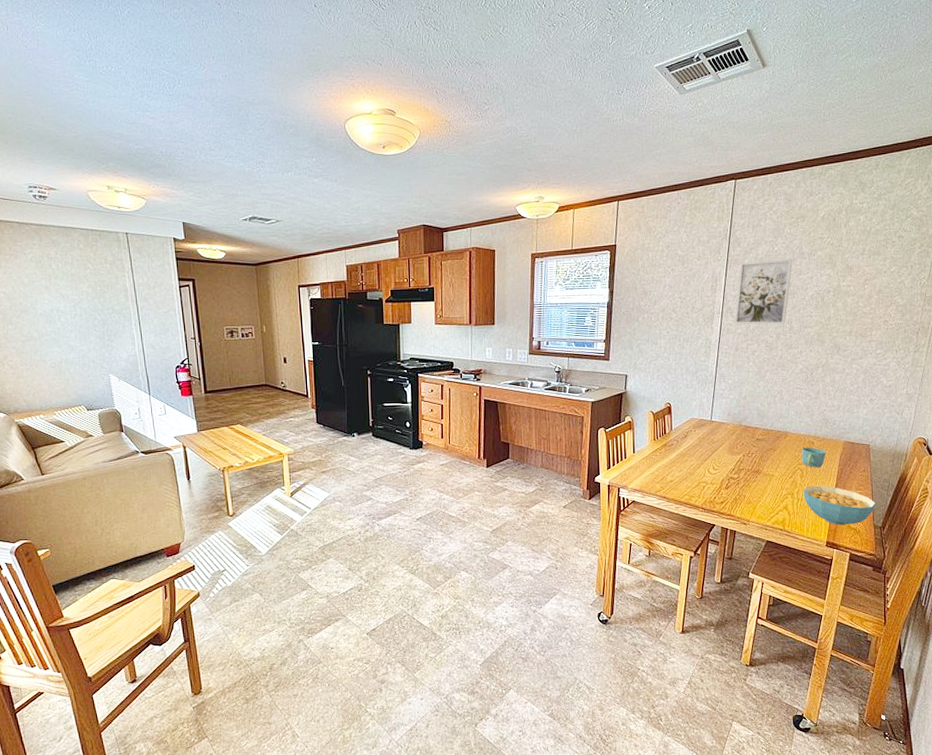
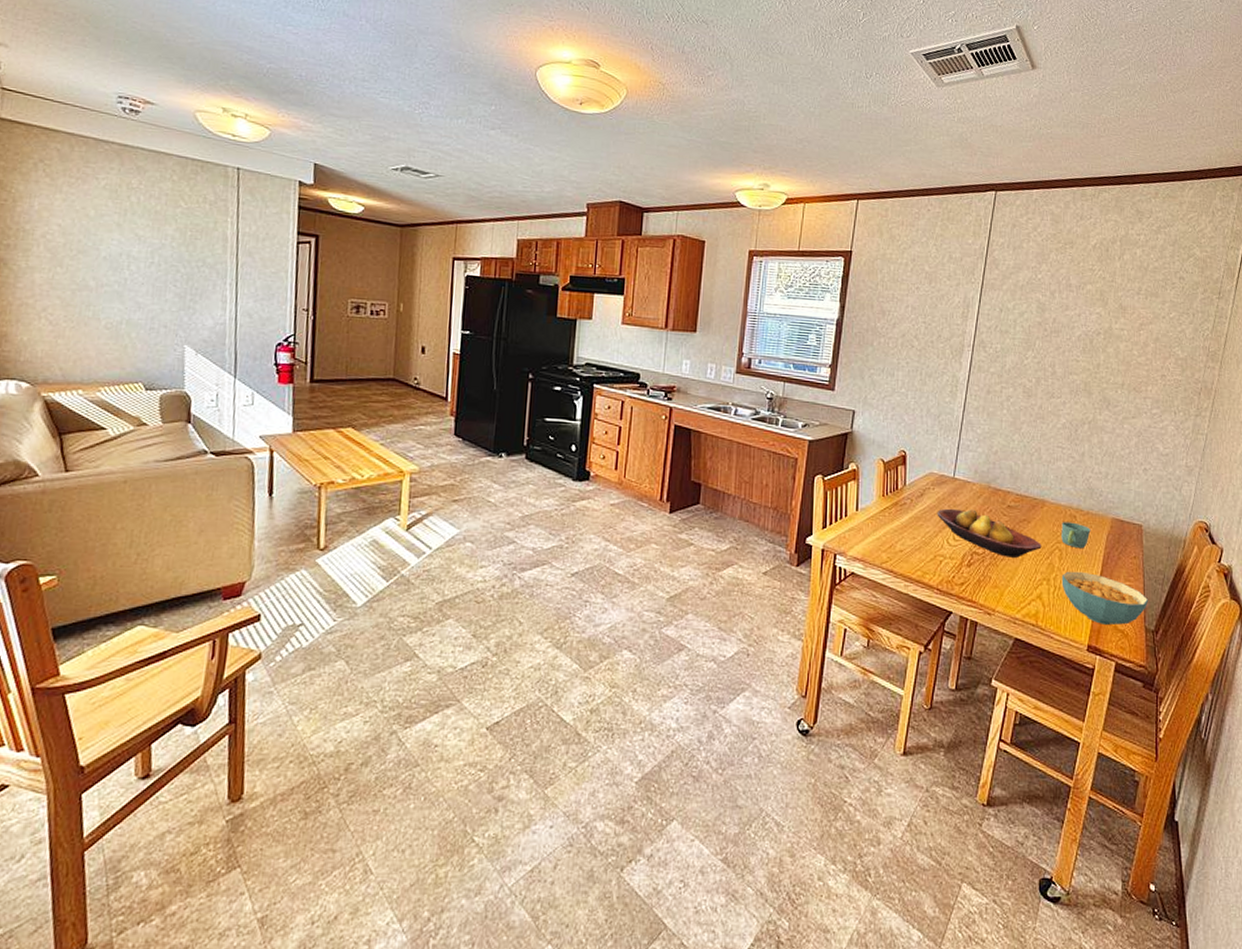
fruit bowl: none [699,444,786,479] -> present [937,508,1042,558]
wall art: present [734,259,793,325] -> none [988,288,1058,367]

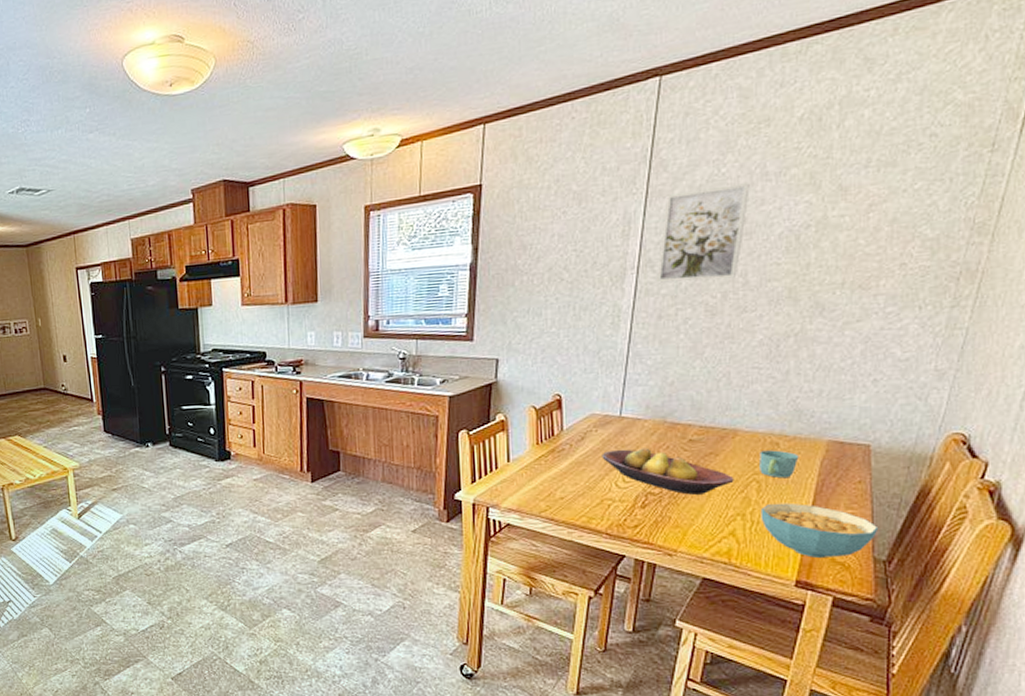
wall art: none [988,288,1058,367] -> present [657,183,750,283]

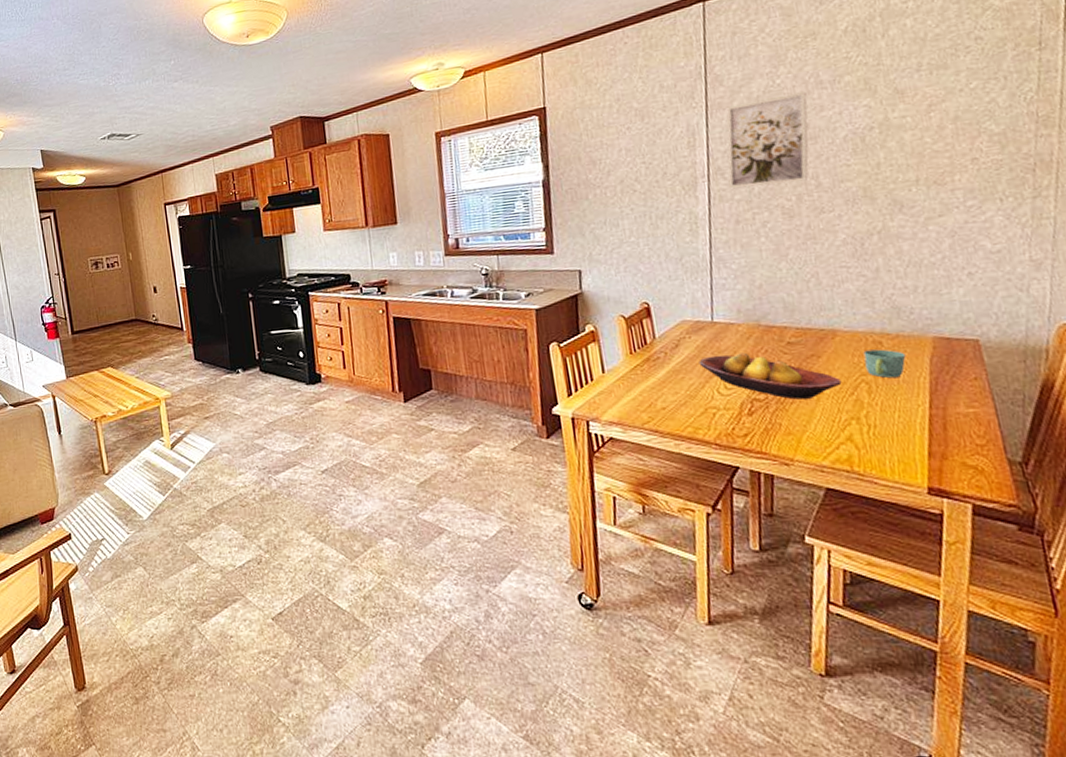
cereal bowl: present [760,503,879,558] -> none [875,403,1007,462]

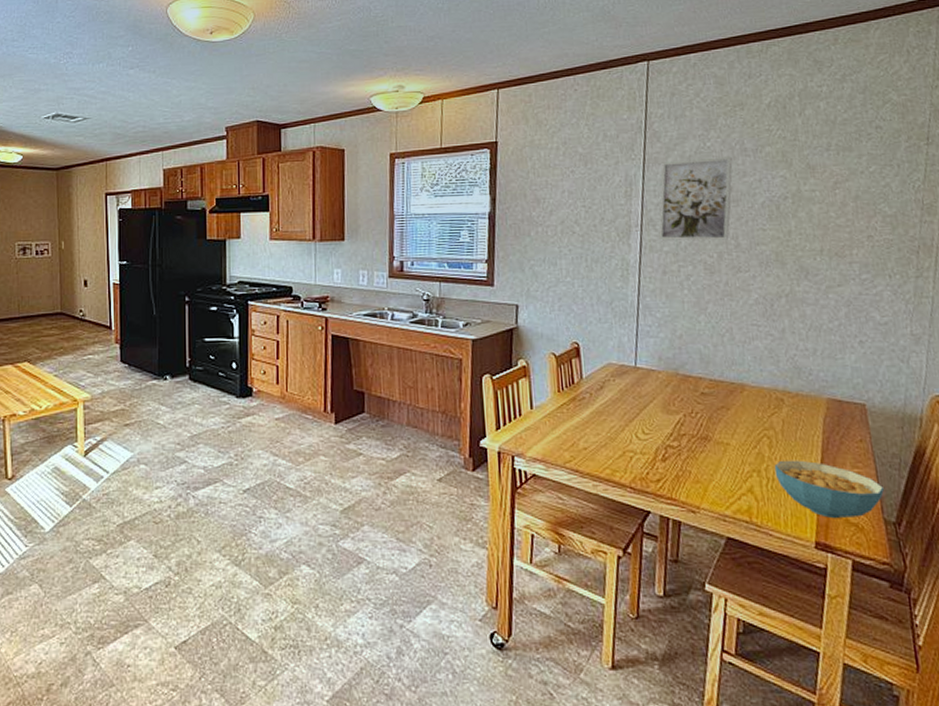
fruit bowl: present [699,352,842,400] -> none [621,399,747,449]
mug: present [863,349,906,379] -> none [767,406,804,435]
cereal bowl: none [875,403,1007,462] -> present [774,460,885,518]

